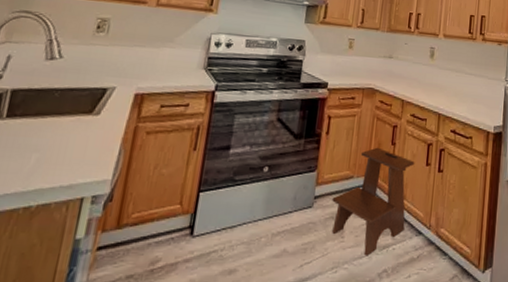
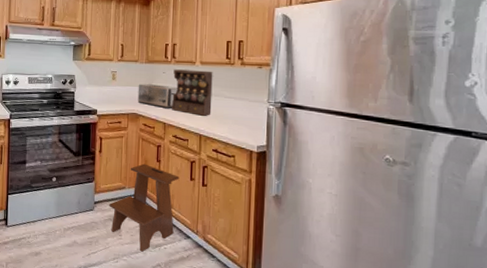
toaster: none [375,54,419,84] -> present [137,84,178,109]
spice rack: none [412,41,456,93] -> present [172,69,213,116]

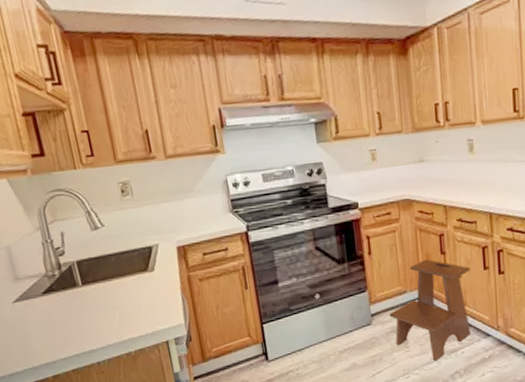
toaster: present [137,84,178,109] -> none [406,157,457,188]
spice rack: present [172,69,213,116] -> none [449,131,500,190]

